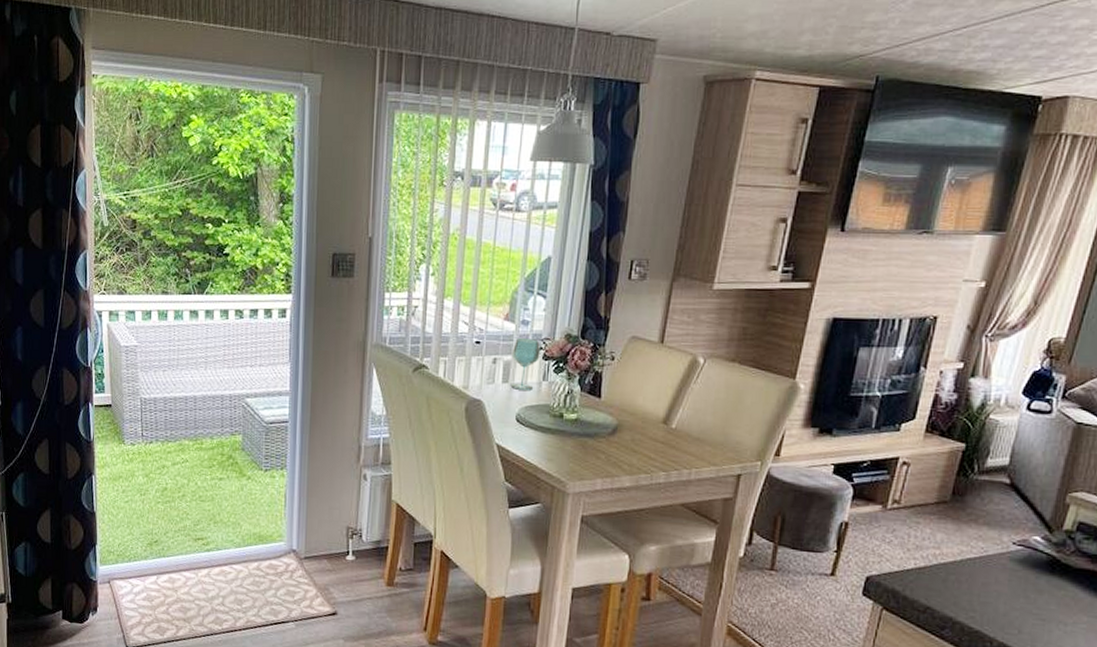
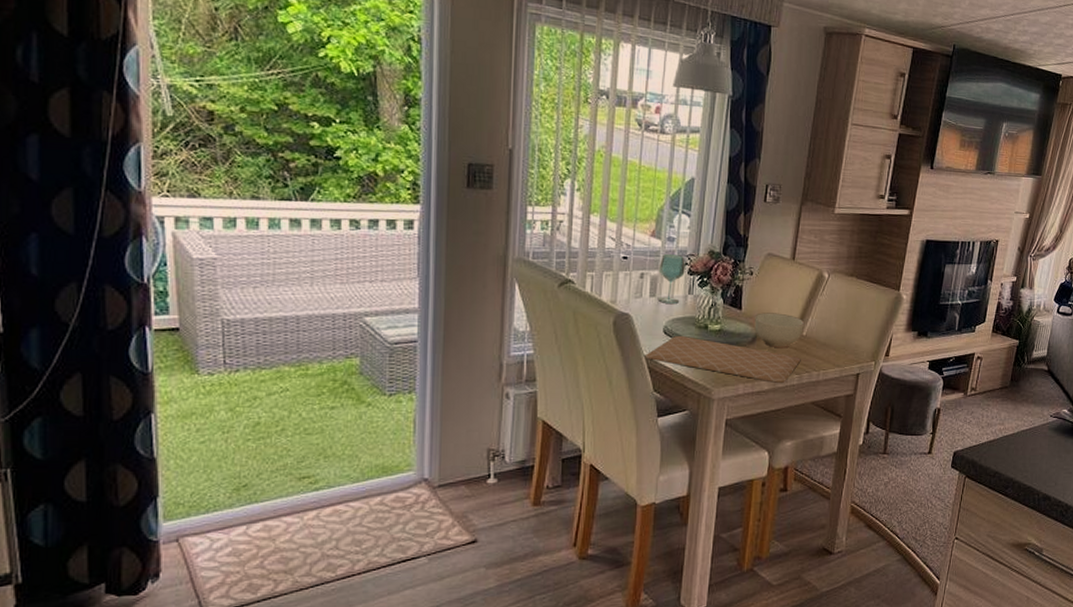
placemat: none [496,423,669,481] -> present [644,335,801,384]
bowl: none [615,401,674,442] -> present [755,312,805,349]

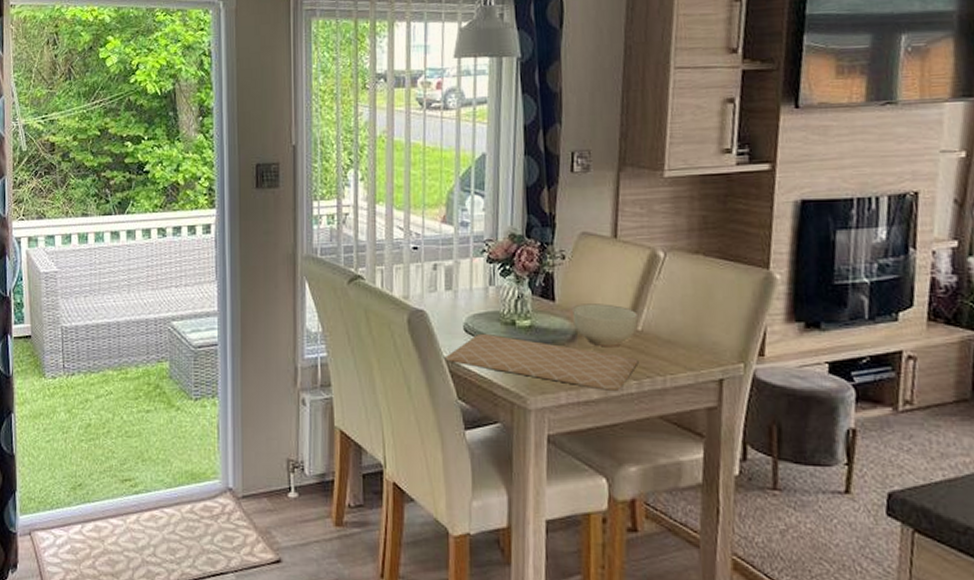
wine glass: present [658,253,685,304] -> none [453,240,483,297]

